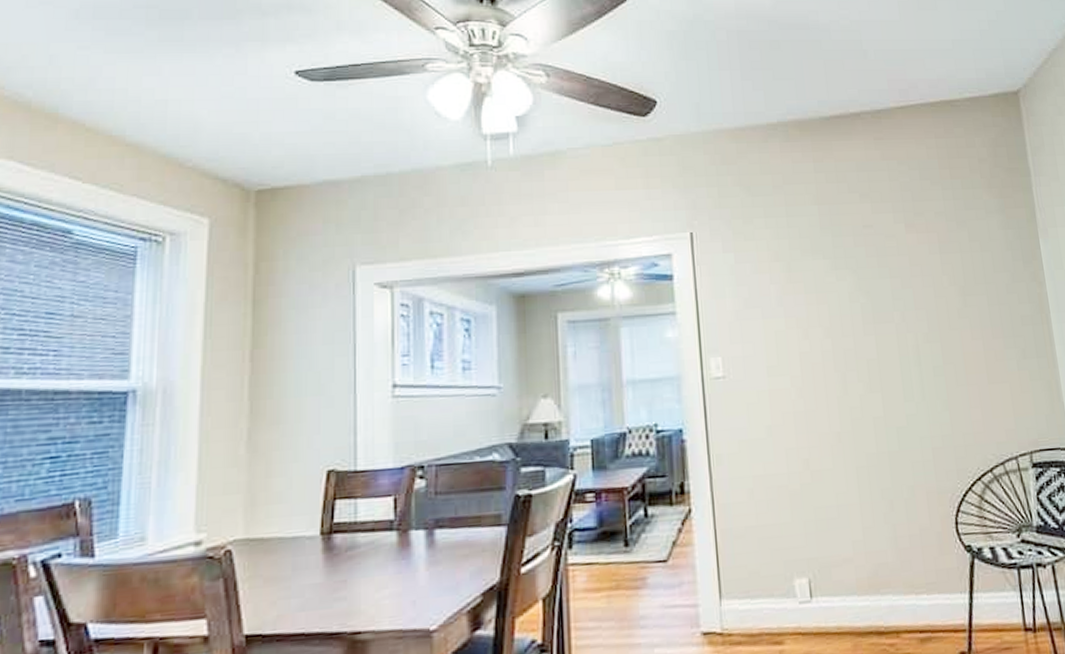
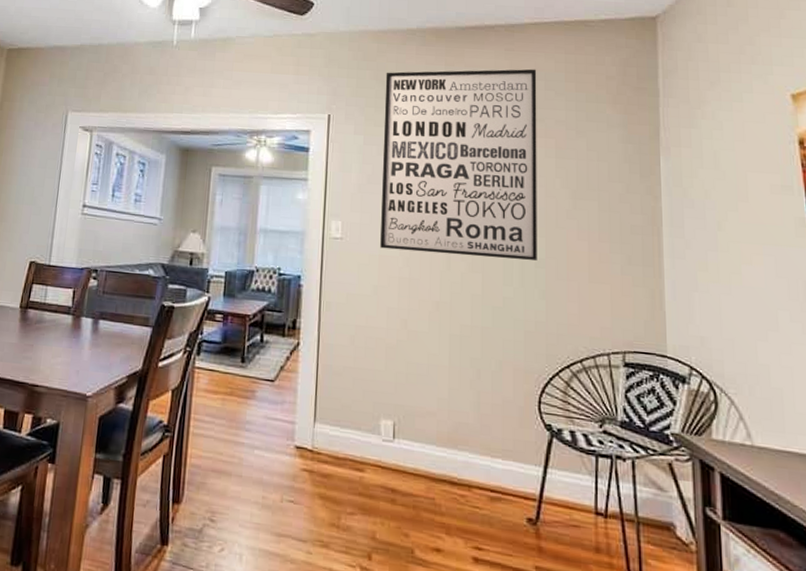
wall art: none [749,158,935,382] -> present [380,69,537,260]

